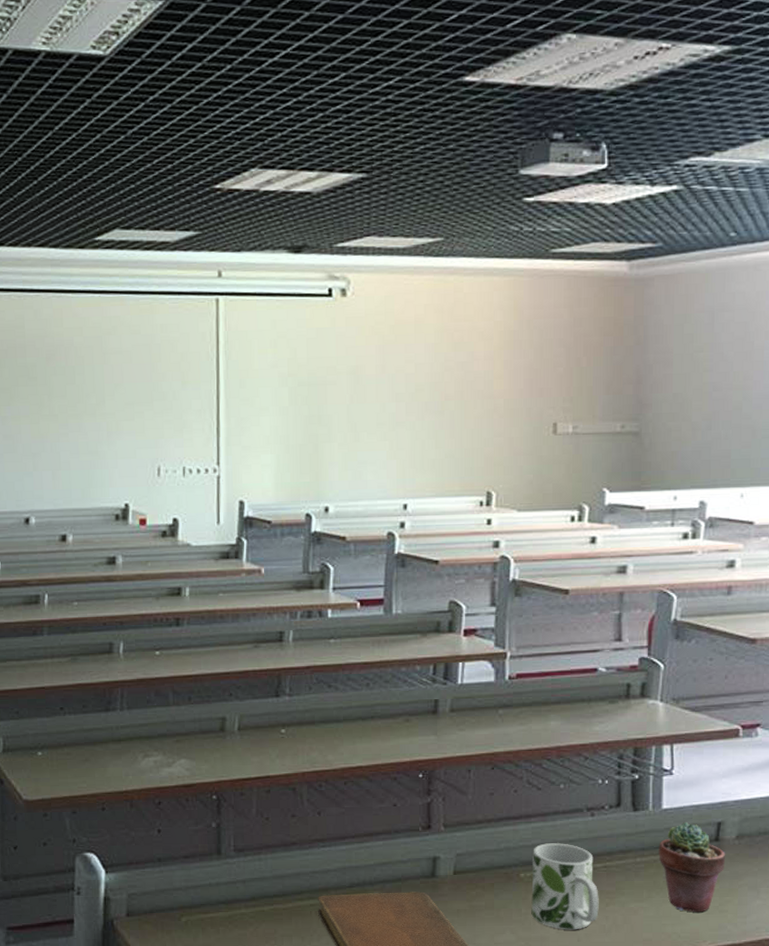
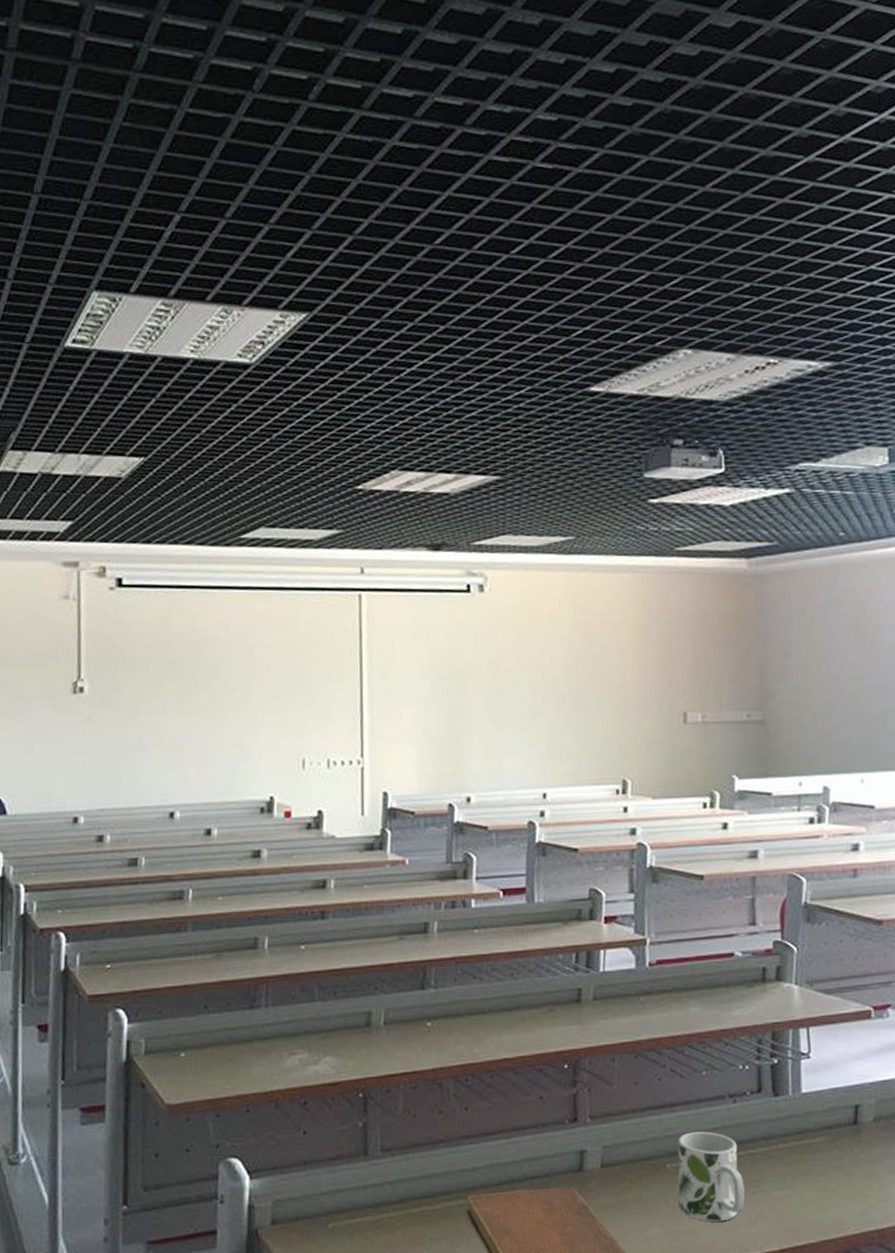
potted succulent: present [658,822,726,913] -> none [800,1106,865,1199]

